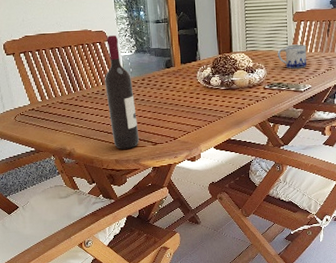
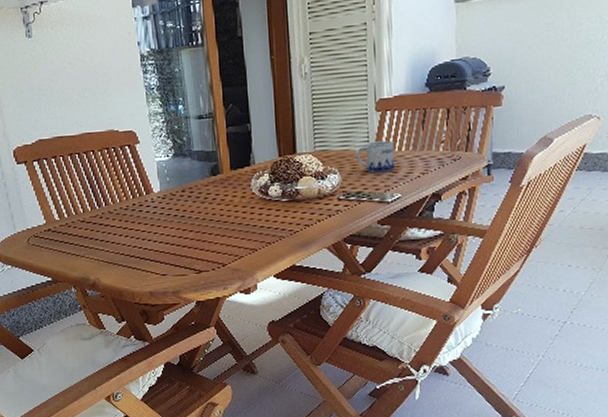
wine bottle: present [104,35,139,149] -> none [134,136,179,279]

